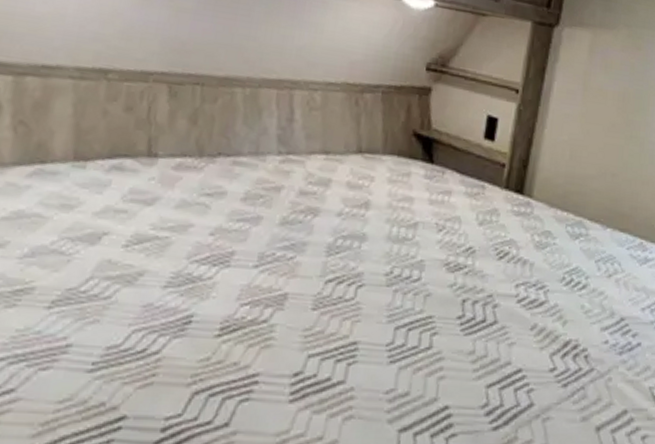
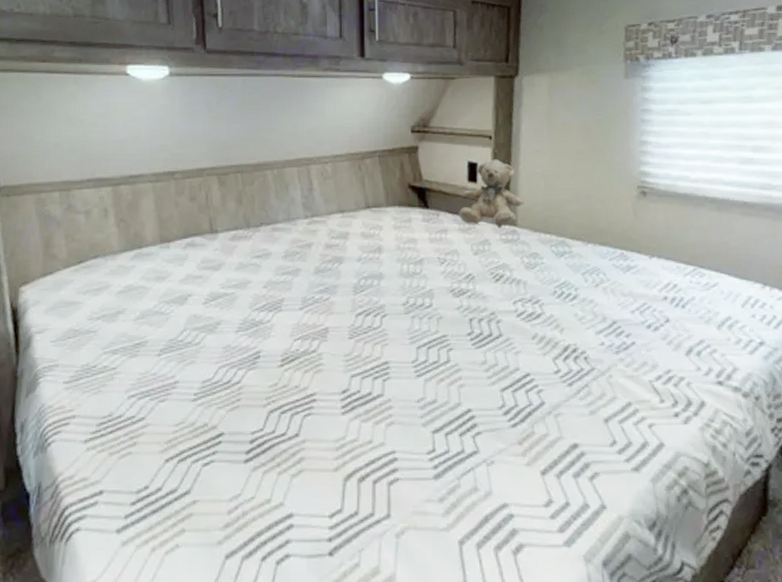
teddy bear: none [468,117,545,198] -> present [459,159,525,228]

